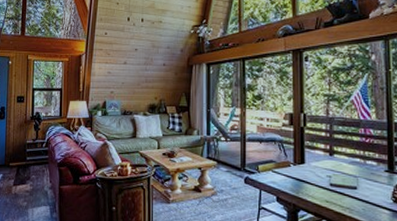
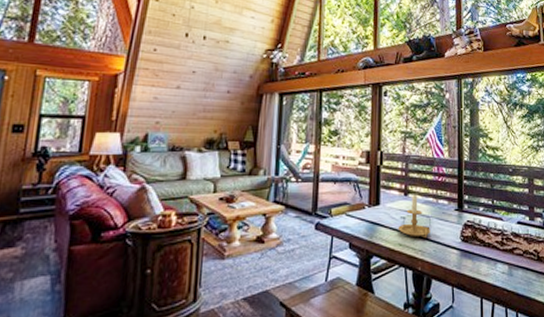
candle holder: none [324,154,358,196] -> present [398,194,430,237]

